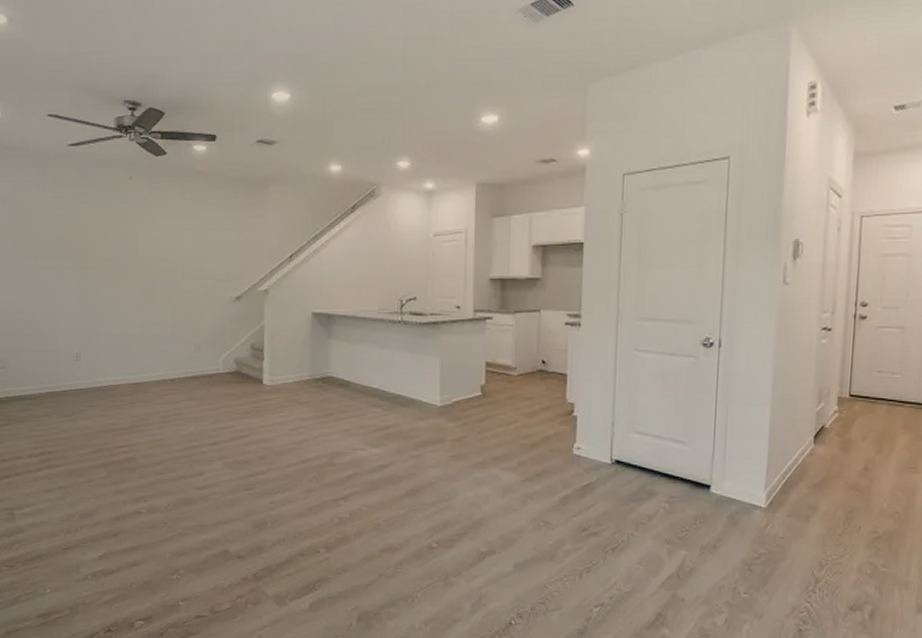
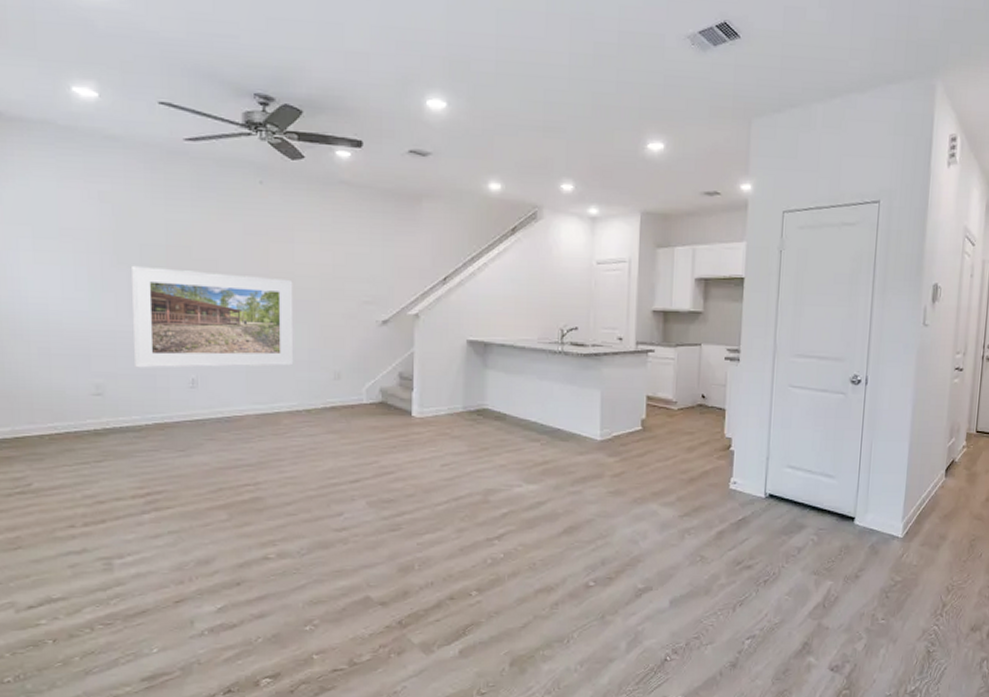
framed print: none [27,256,160,344] -> present [132,265,294,368]

